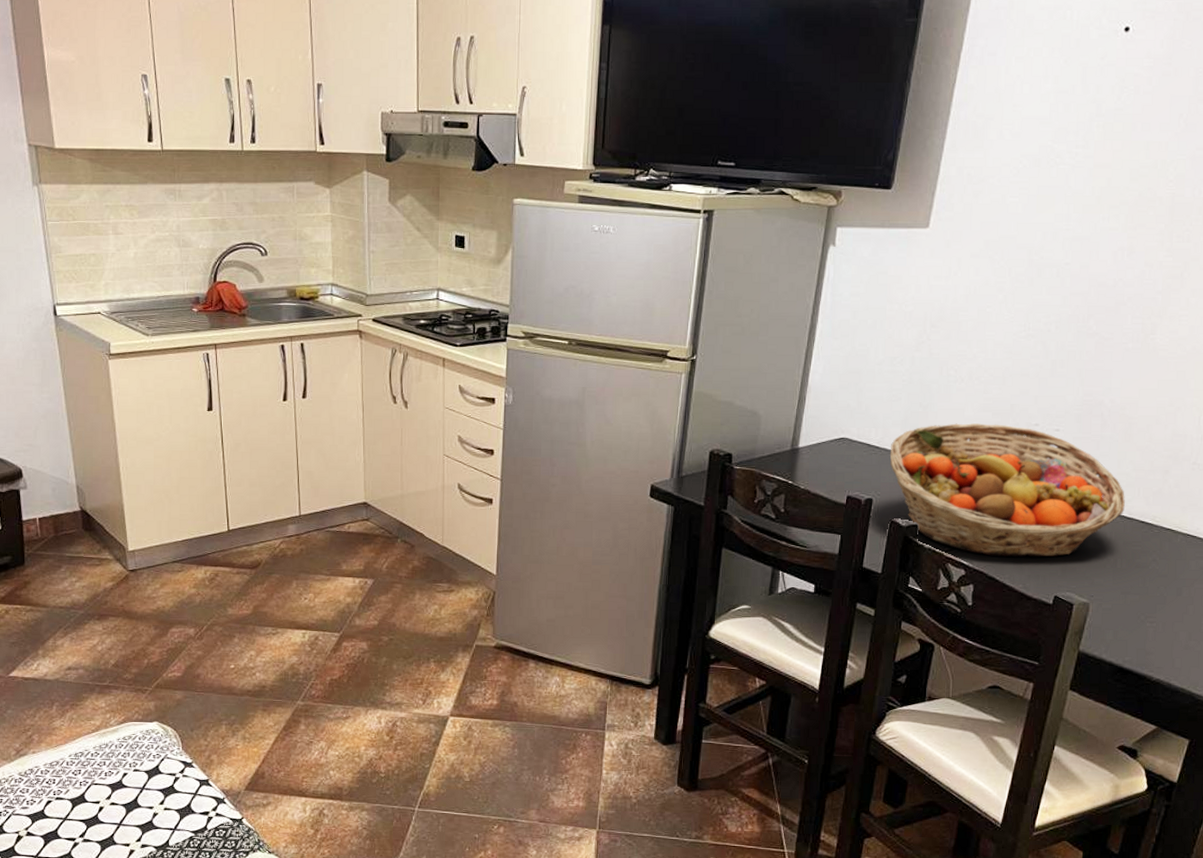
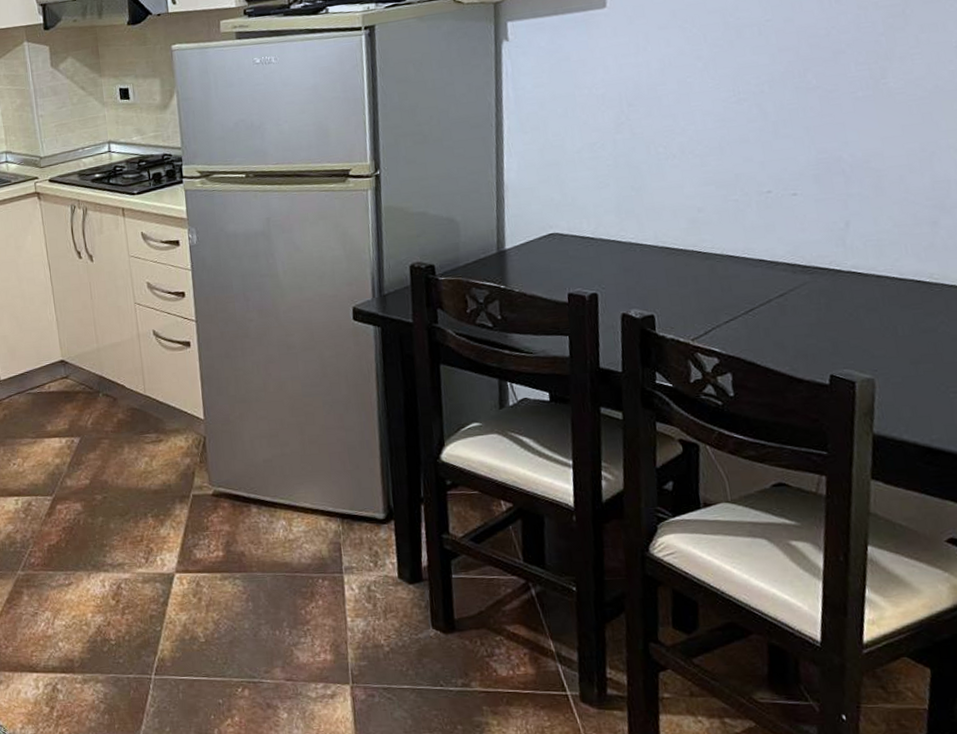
fruit basket: present [889,423,1125,557] -> none [607,196,894,339]

